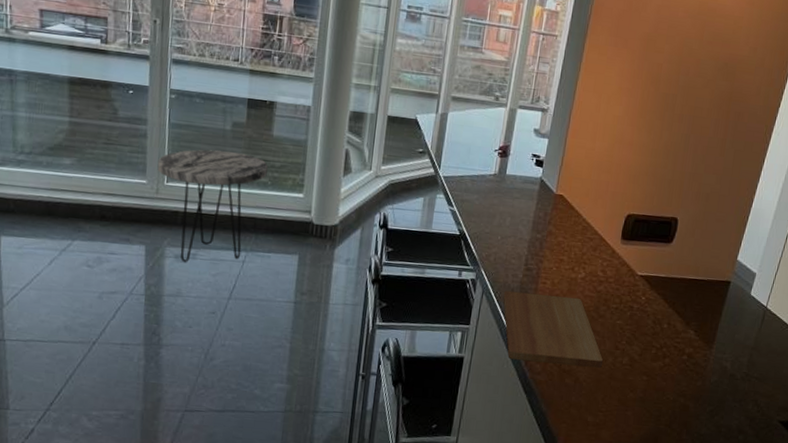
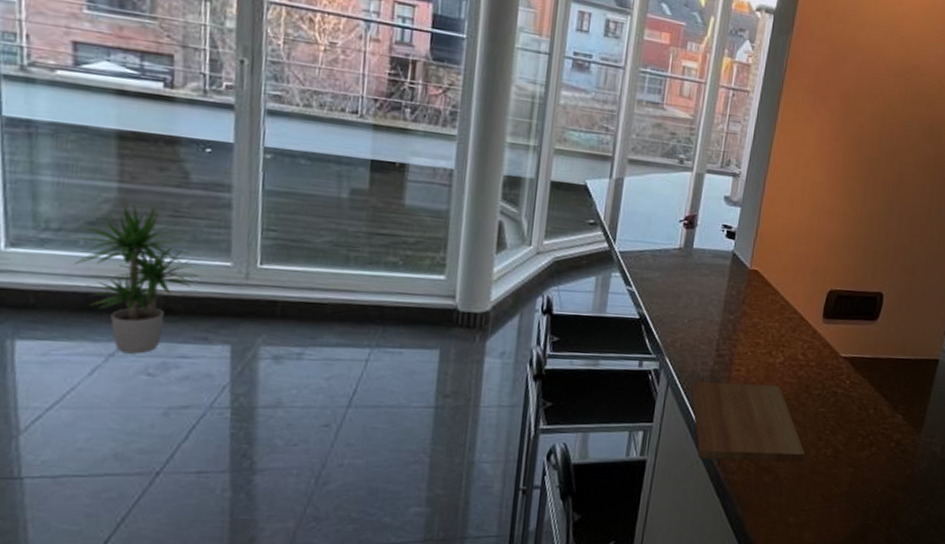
potted plant: none [39,133,126,250] -> present [74,203,203,354]
side table: present [157,149,268,263] -> none [247,222,398,365]

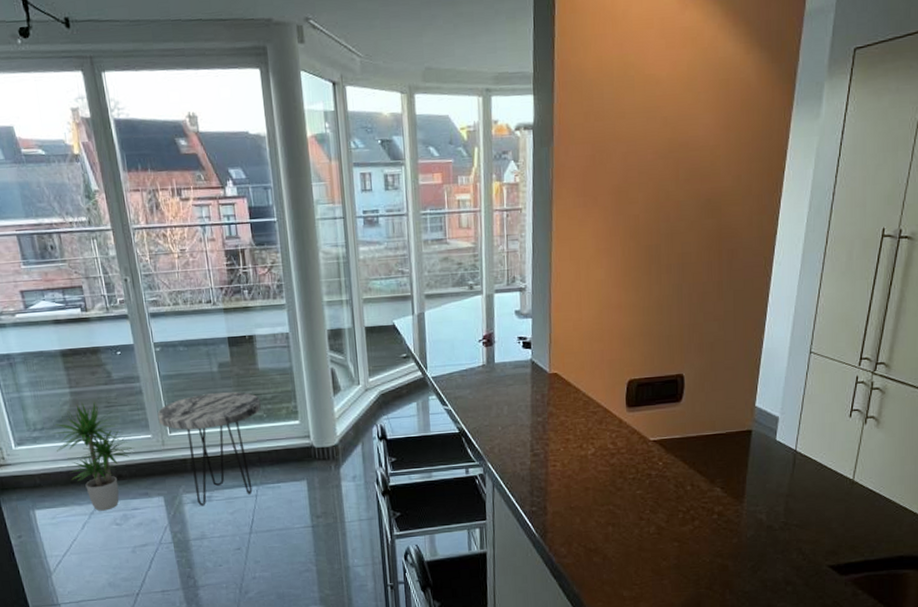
side table: none [247,222,398,365] -> present [157,392,261,507]
cutting board: present [691,380,805,462] -> none [514,475,629,548]

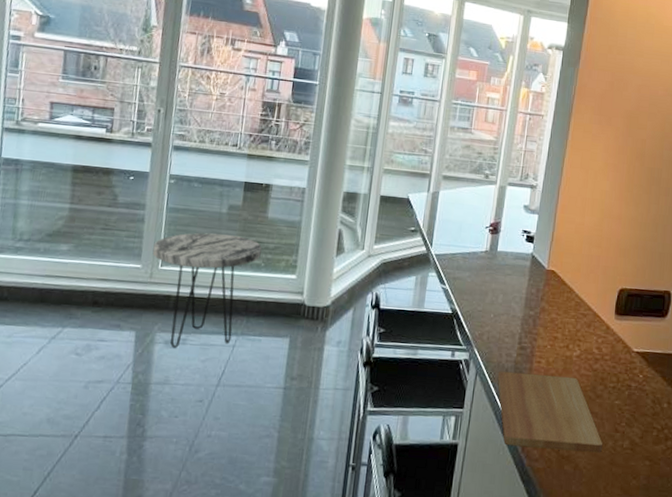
potted plant: present [52,401,136,511] -> none [36,219,120,338]
cutting board: none [514,475,629,548] -> present [497,371,602,453]

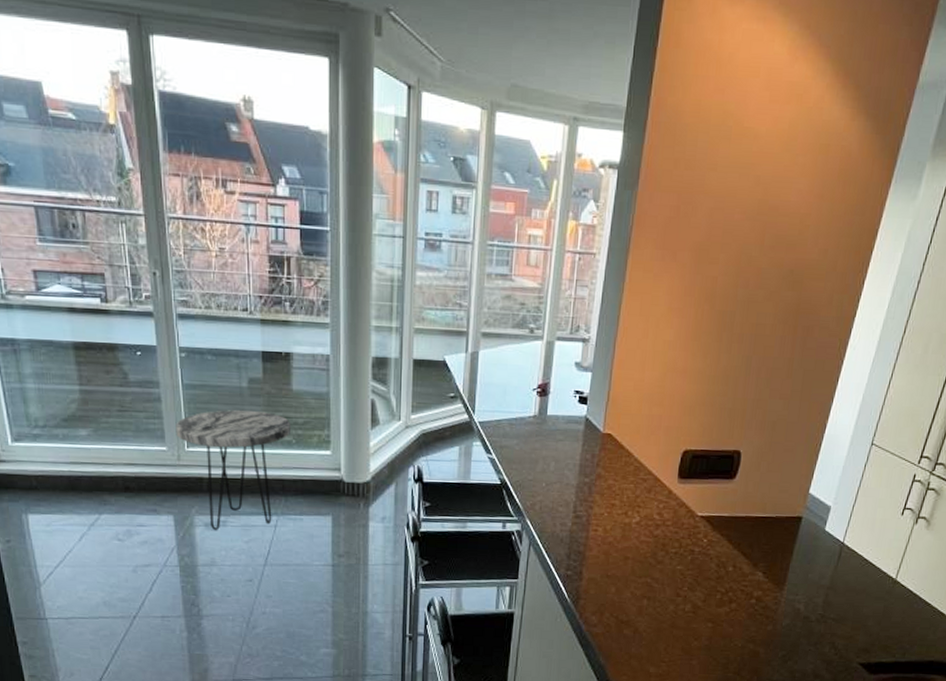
cutting board: present [497,371,602,453] -> none [552,540,663,617]

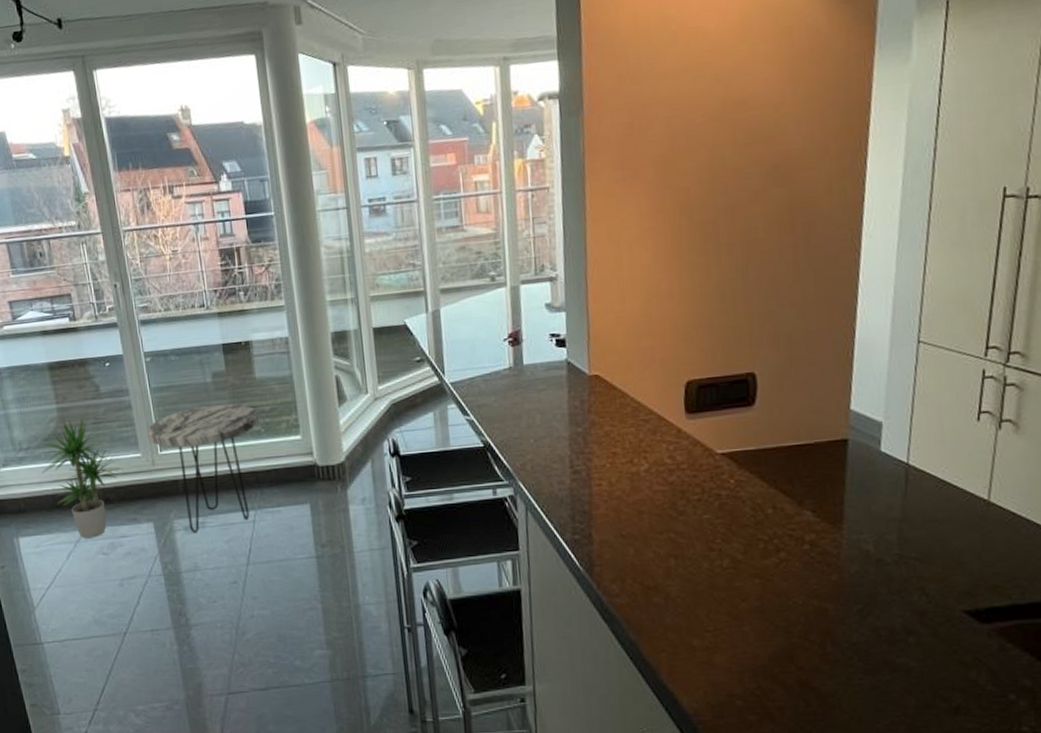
potted plant: none [55,402,147,524] -> present [38,417,124,539]

